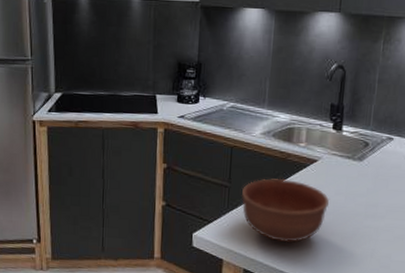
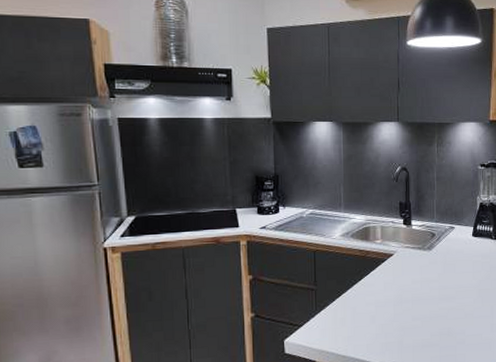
bowl: present [242,178,330,243] -> none [328,274,408,335]

